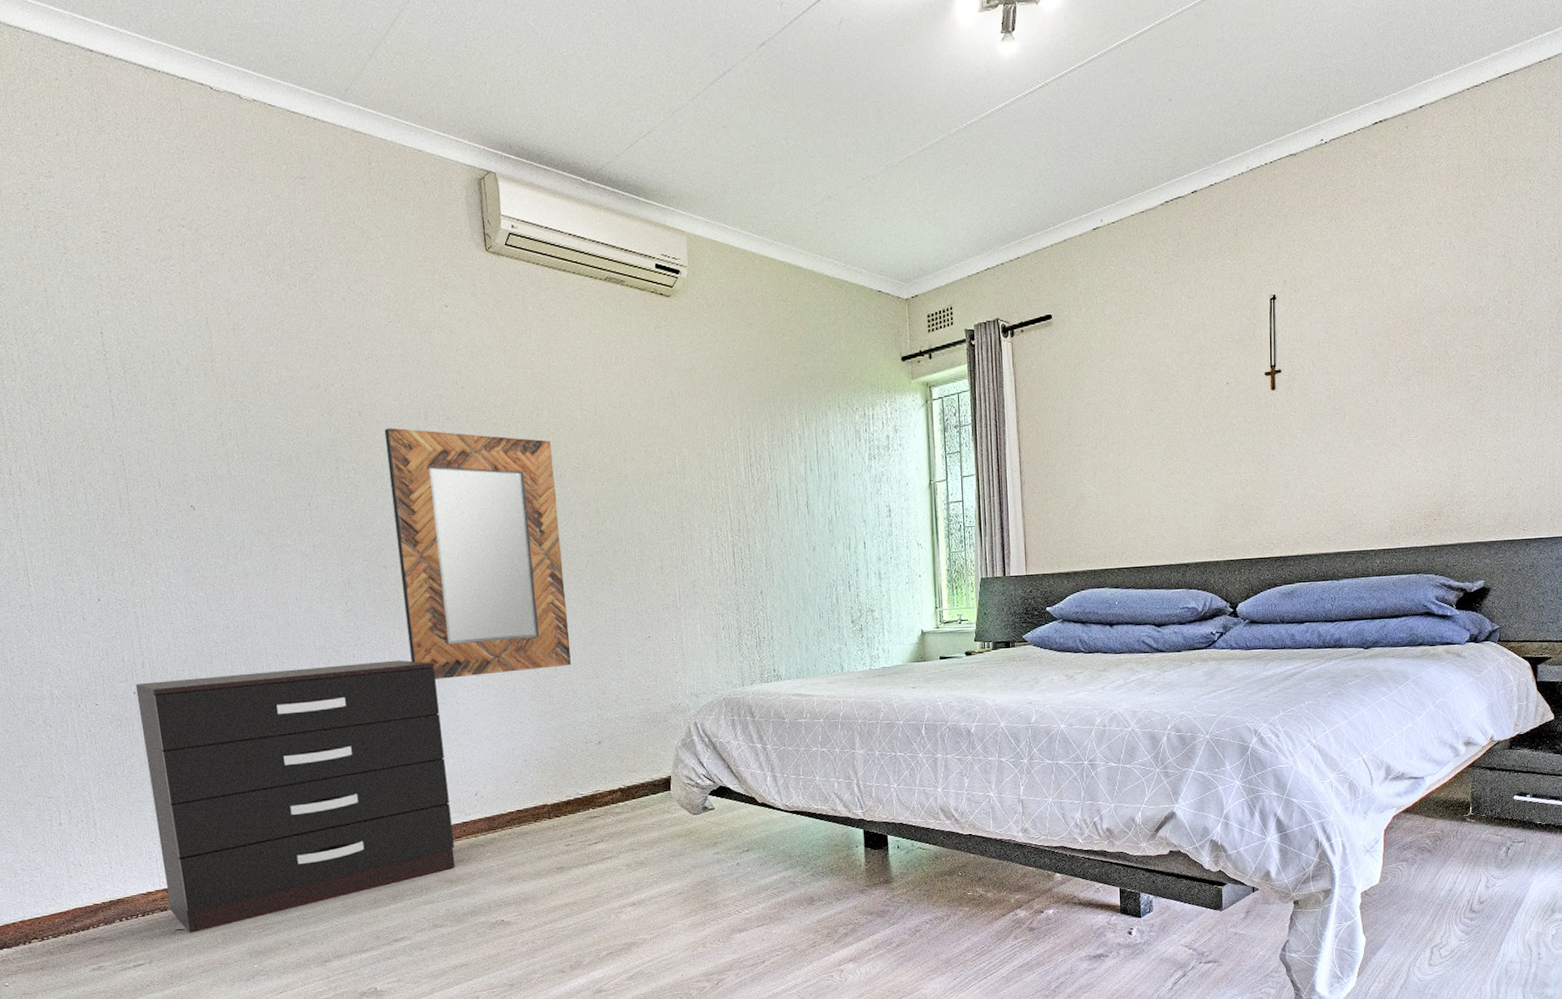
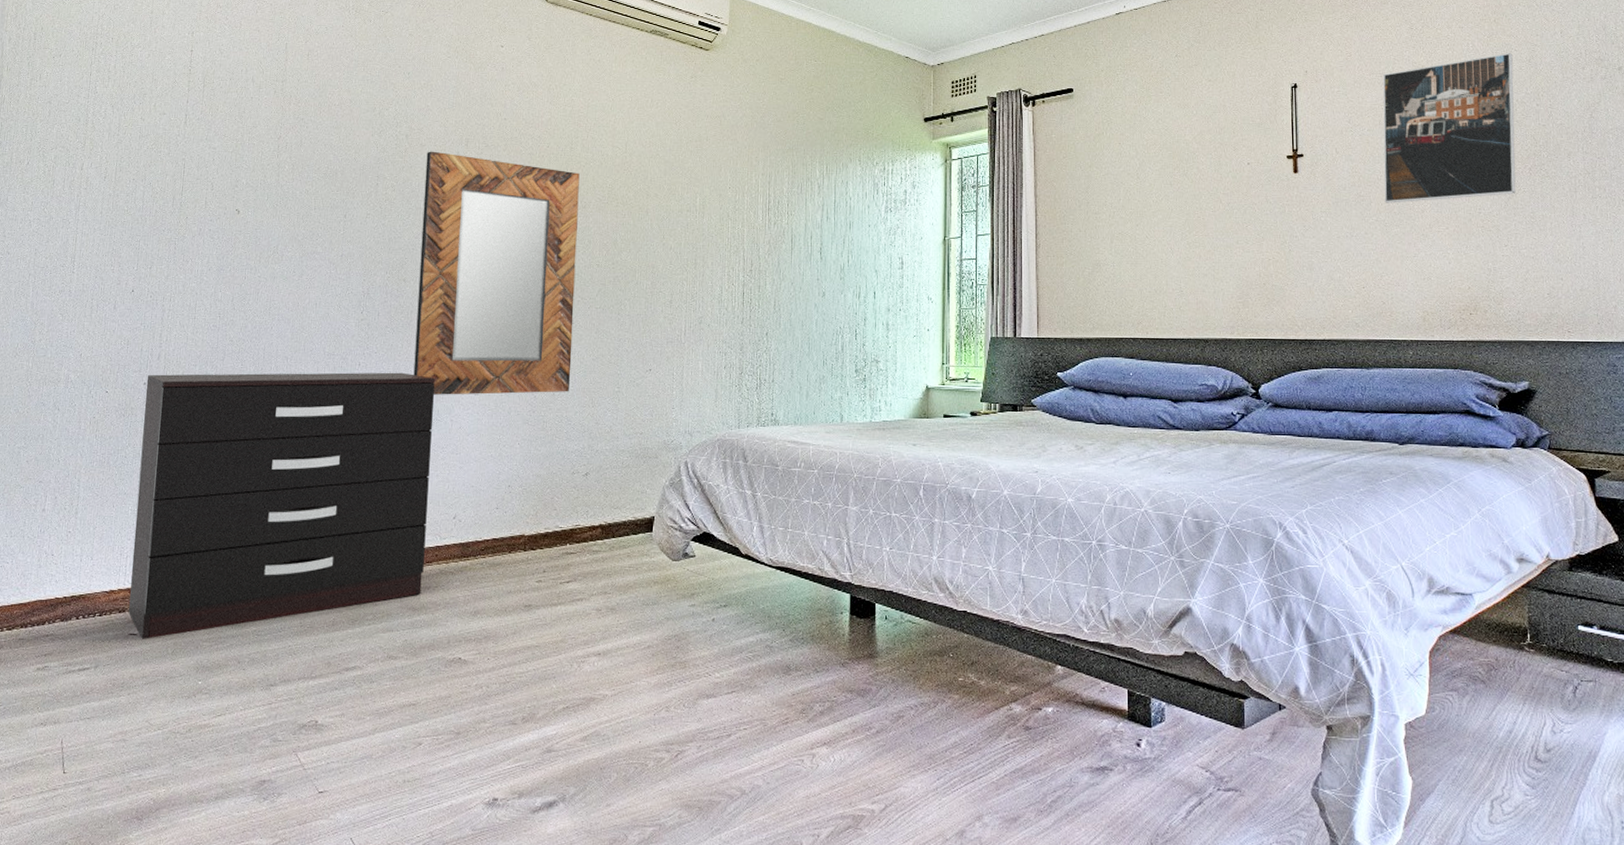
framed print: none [1358,248,1488,415] -> present [1383,53,1516,203]

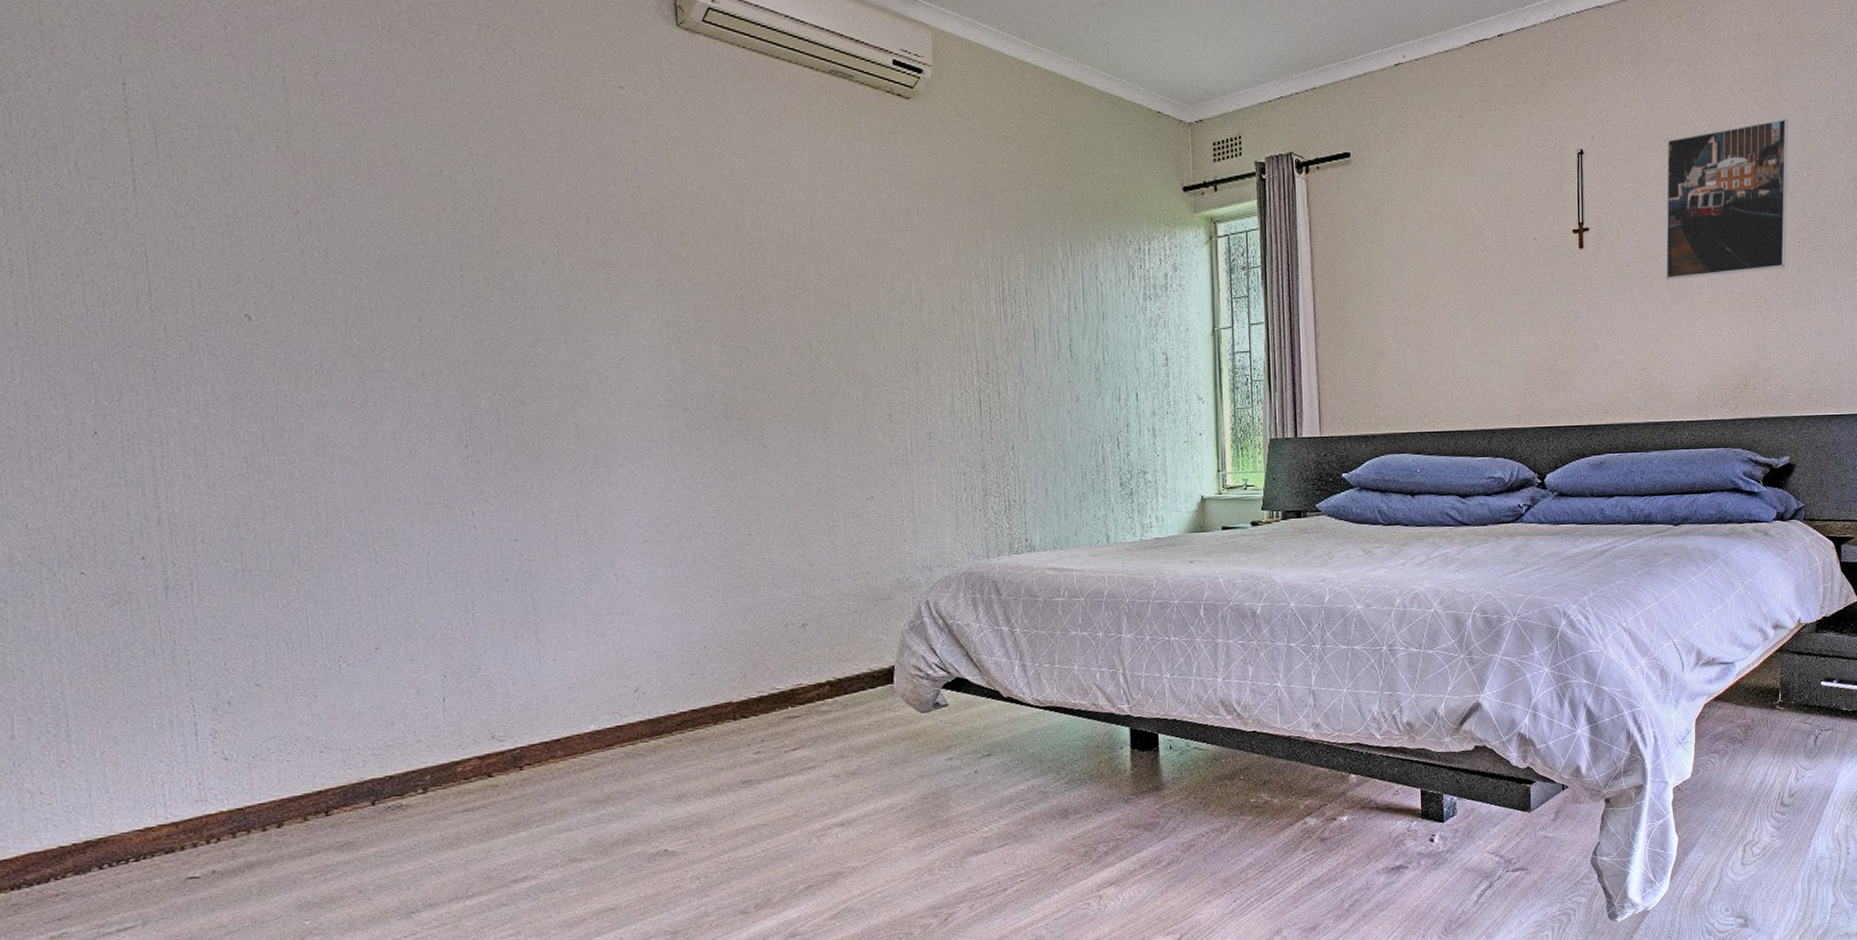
dresser: present [129,372,435,639] -> none [144,520,604,882]
home mirror: present [413,151,580,395] -> none [530,230,770,545]

